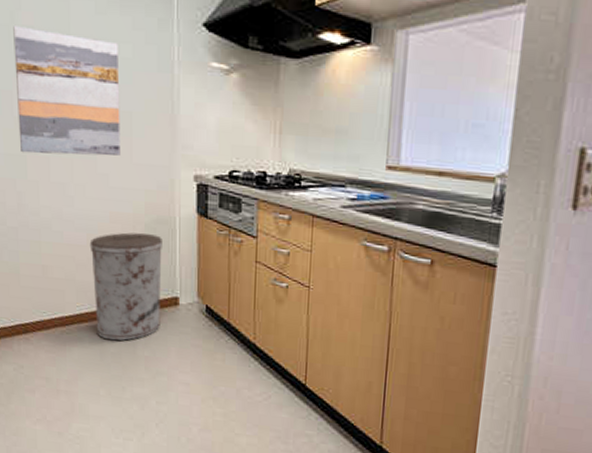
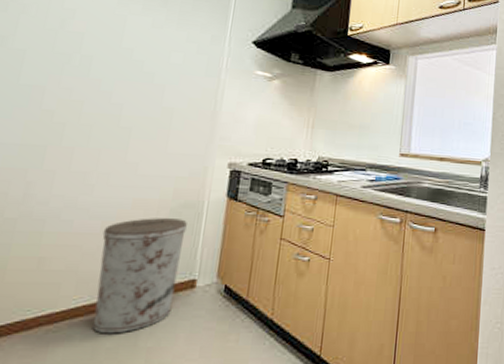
wall art: present [13,26,121,156] -> none [41,31,170,146]

